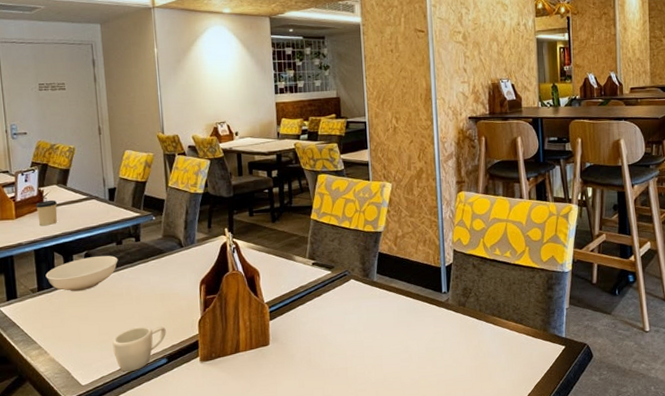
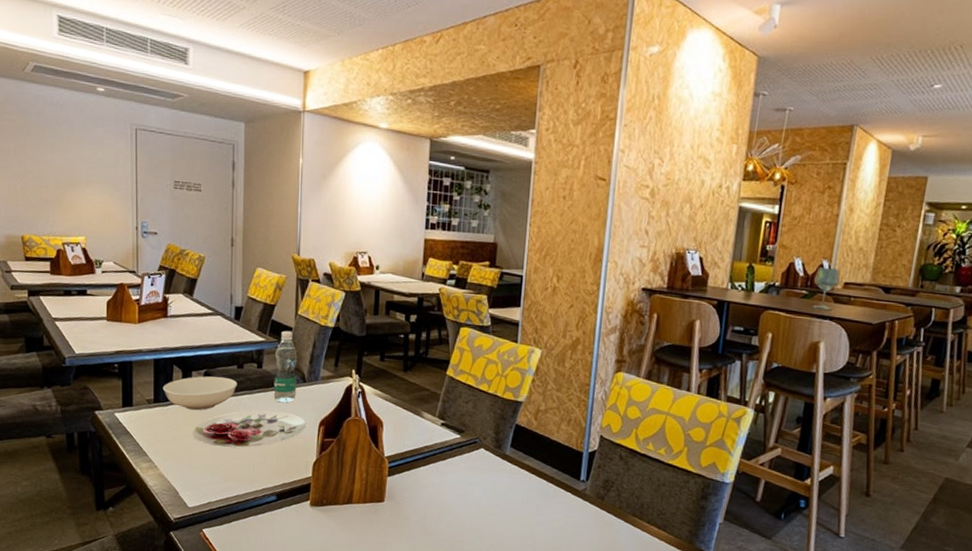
cup: present [35,199,58,226] -> none [159,309,181,336]
plate: none [79,278,188,322] -> present [193,410,306,448]
mug: present [112,326,166,372] -> none [223,458,279,503]
bottle: none [150,203,175,270] -> present [273,330,298,403]
wine glass: none [606,78,626,113] -> present [812,266,840,310]

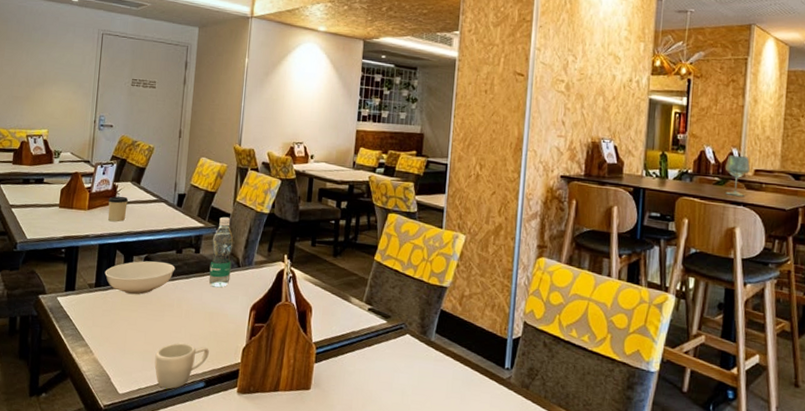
cup: none [159,309,181,336] -> present [108,196,128,222]
plate: present [193,410,306,448] -> none [129,294,238,333]
mug: none [223,458,279,503] -> present [154,343,209,390]

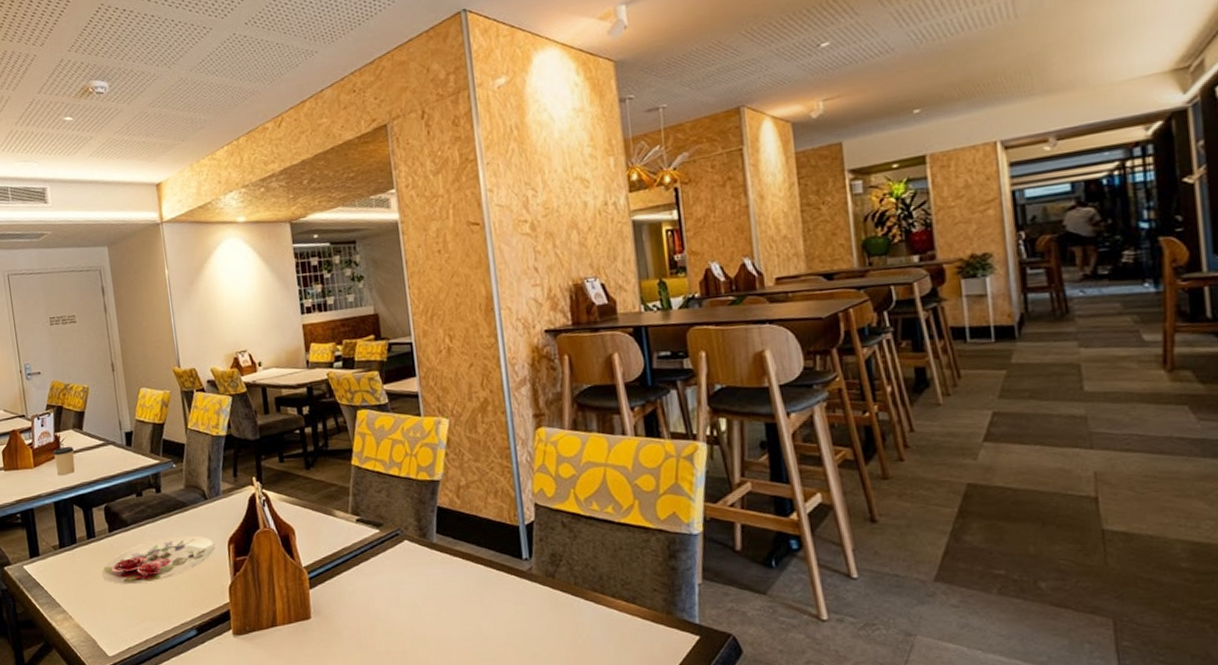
bowl: present [104,261,175,295] -> none [66,508,139,550]
plate: none [129,294,238,333] -> present [102,535,215,585]
mug: present [154,343,209,390] -> none [137,592,194,644]
bottle: present [208,217,234,288] -> none [171,447,200,526]
wine glass: present [724,154,750,197] -> none [738,265,770,314]

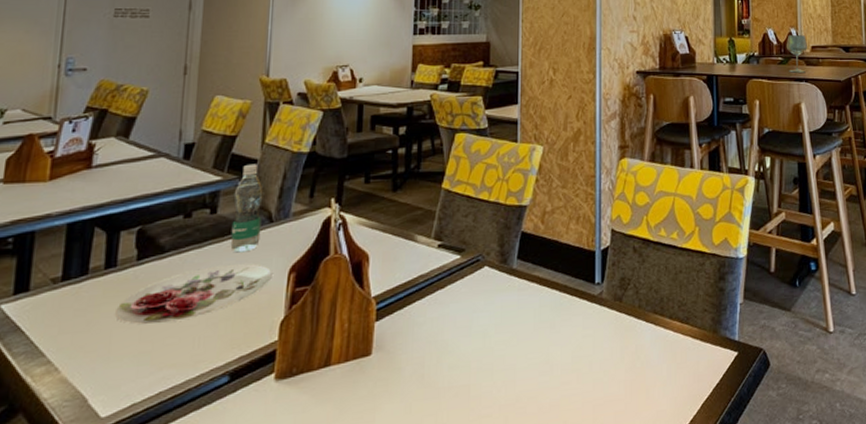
cup: present [53,446,75,476] -> none [80,156,111,192]
bottle: none [171,447,200,526] -> present [230,163,264,253]
wine glass: none [738,265,770,314] -> present [786,34,807,73]

